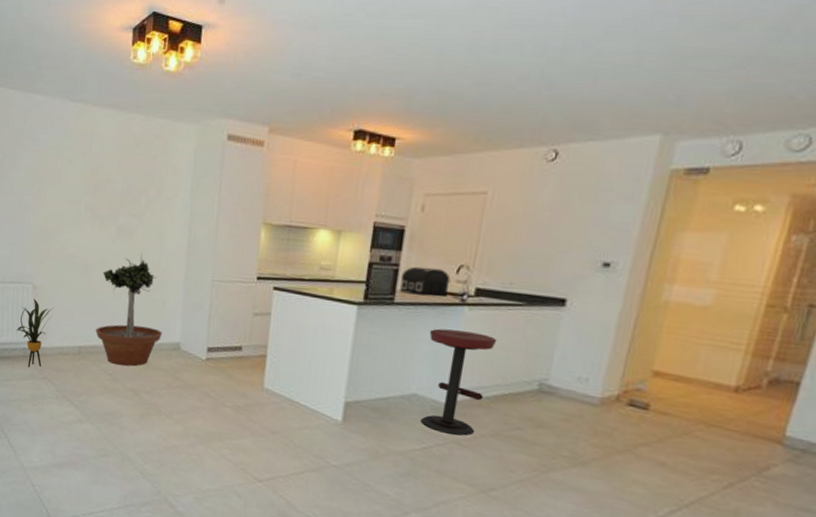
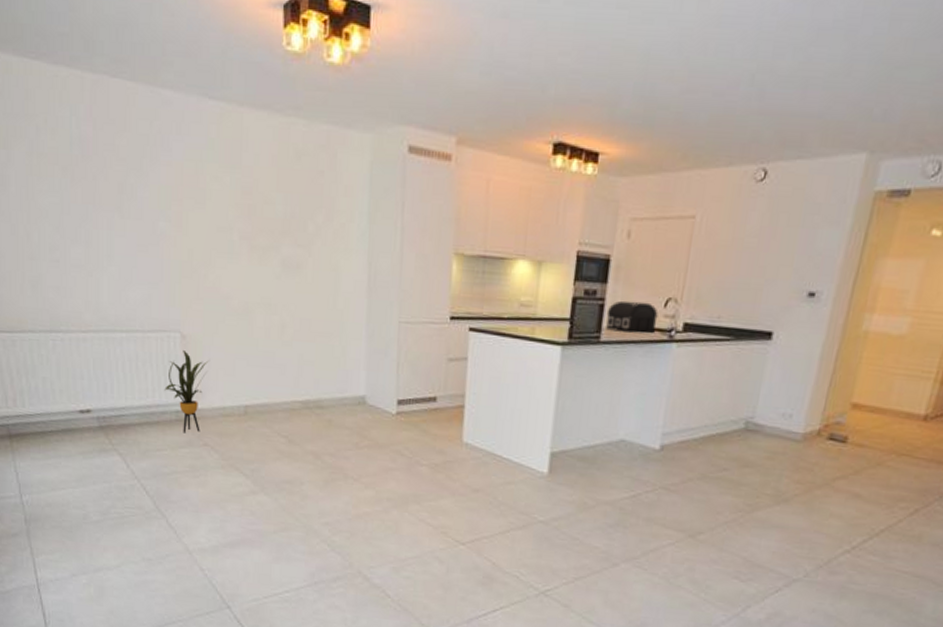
potted tree: present [95,253,162,366] -> none [263,292,344,426]
bar stool: present [420,328,497,436] -> none [629,368,705,481]

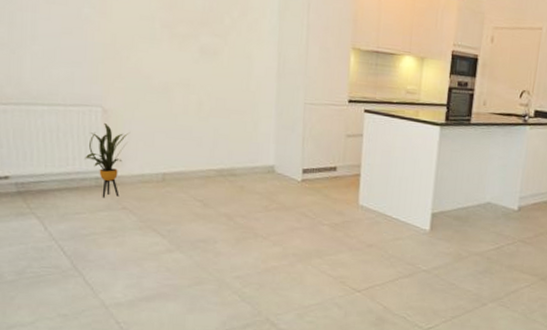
treasure chest: present [606,300,658,334] -> none [475,91,515,118]

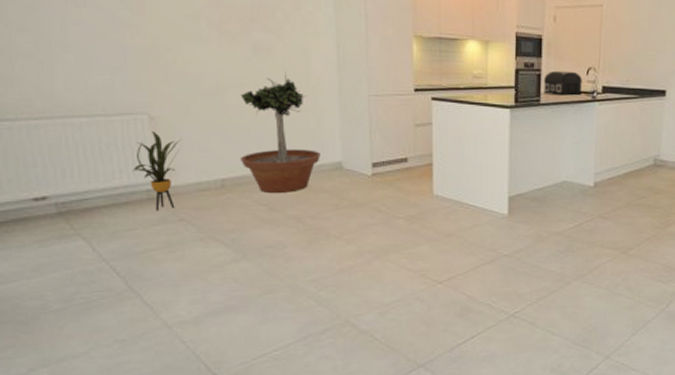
potted tree: none [180,75,255,191] -> present [239,72,320,193]
treasure chest: none [475,91,515,118] -> present [543,70,583,96]

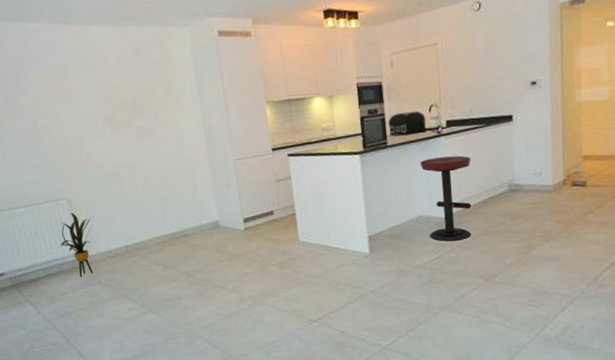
potted tree: present [239,72,320,193] -> none [132,149,200,254]
bar stool: none [571,123,622,210] -> present [419,155,472,242]

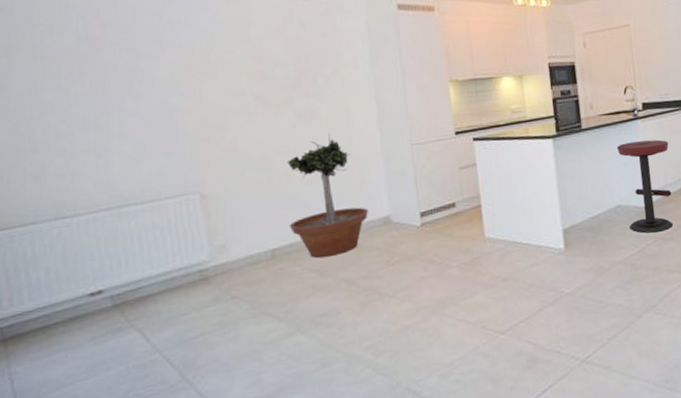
house plant: present [60,212,94,277] -> none [185,208,231,291]
potted tree: none [132,149,200,254] -> present [286,133,368,258]
treasure chest: present [388,111,427,137] -> none [582,92,622,120]

